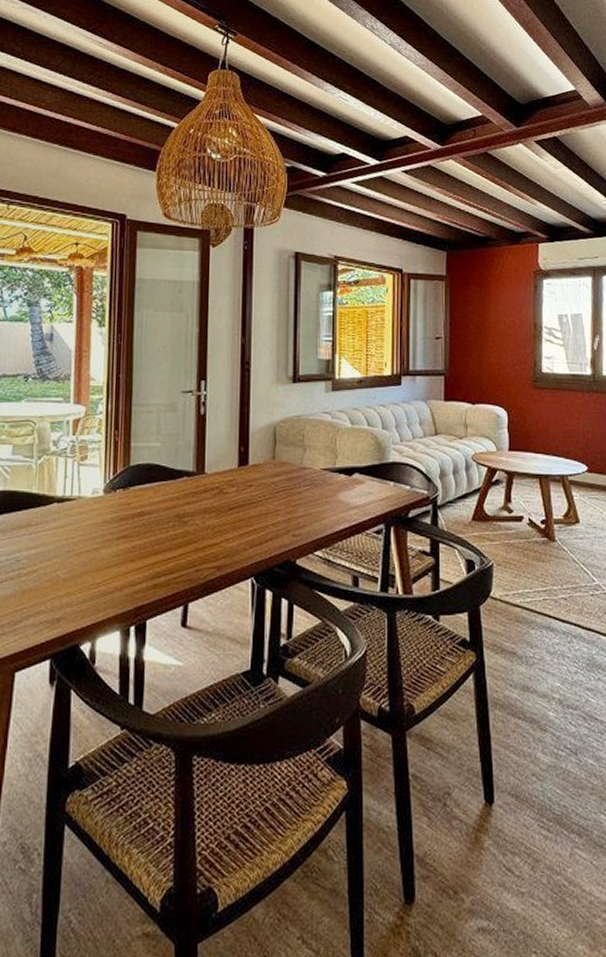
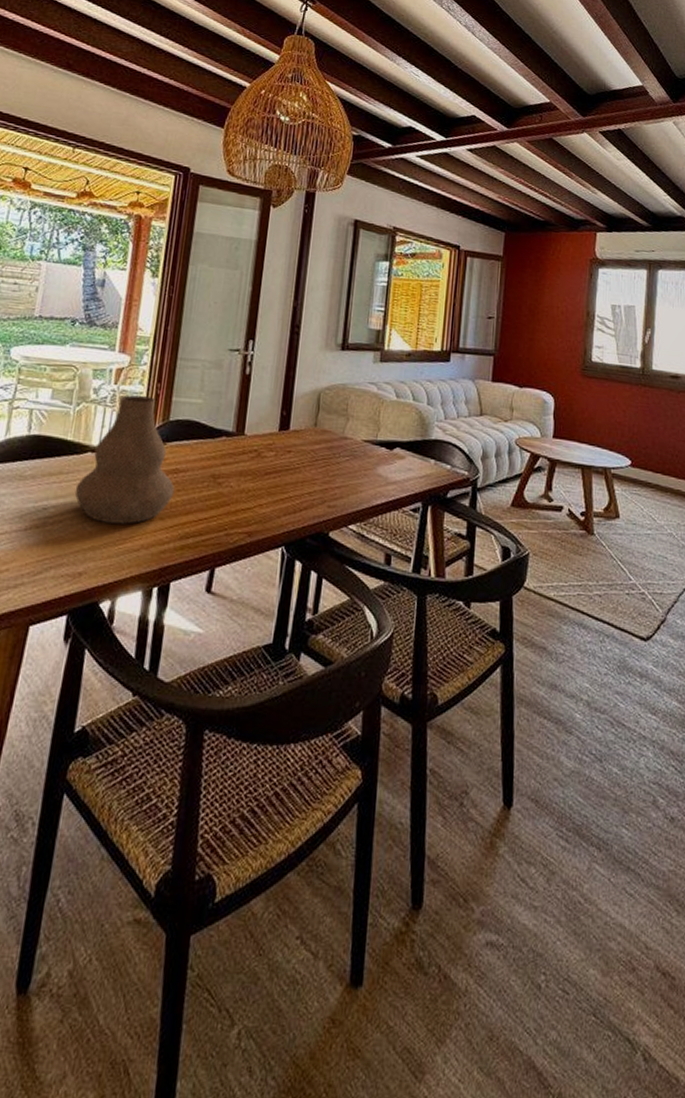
vase: none [45,444,141,569] -> present [74,395,174,524]

